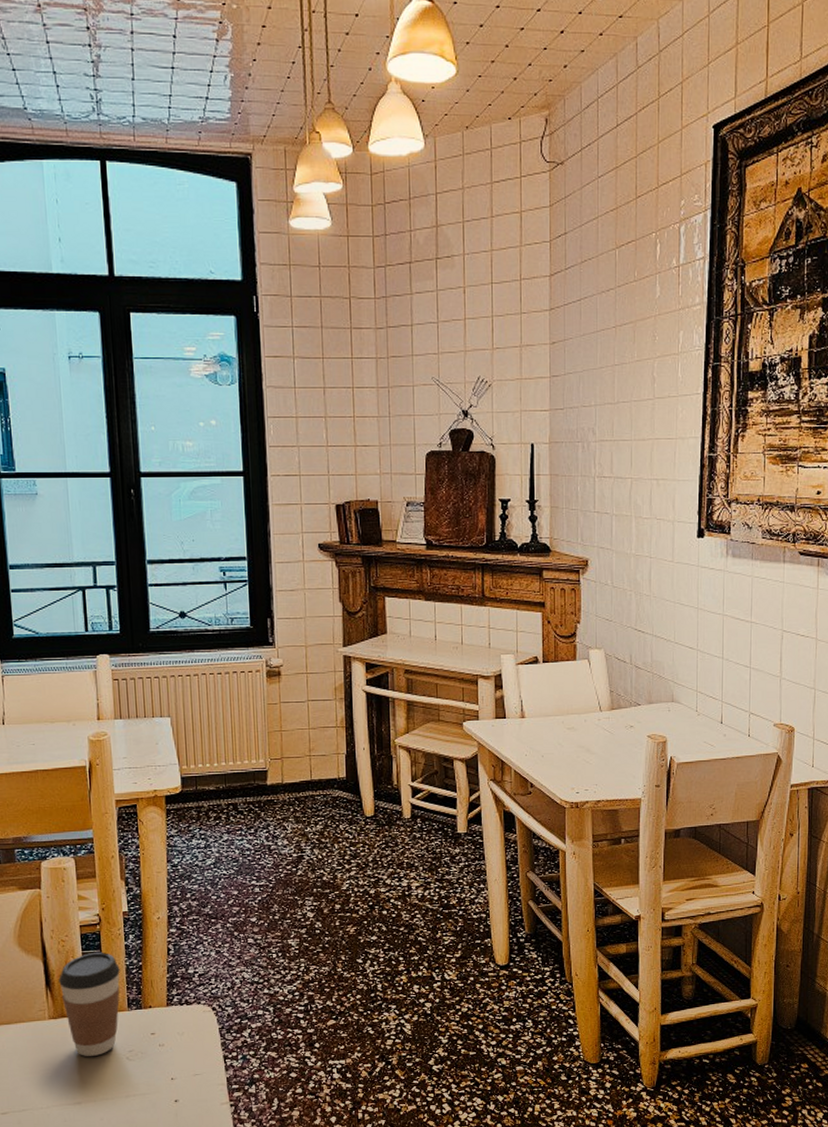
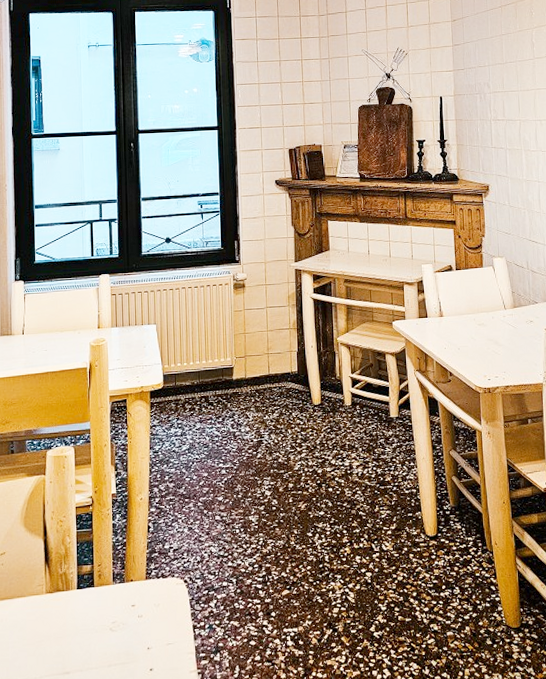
coffee cup: present [59,952,120,1056] -> none [56,530,108,628]

